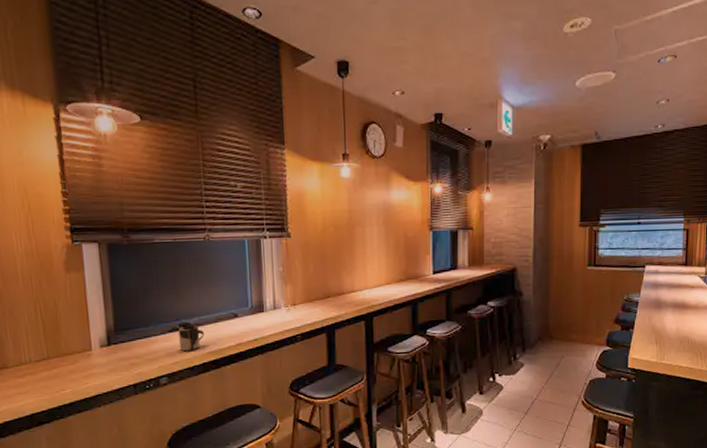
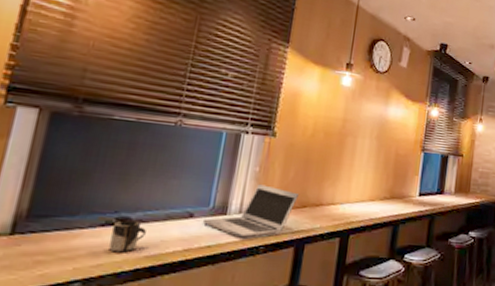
laptop: none [245,282,321,330] -> present [202,184,299,239]

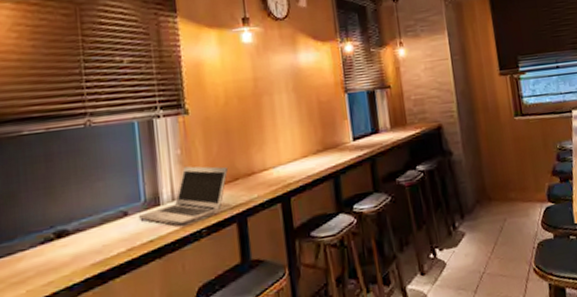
cup: present [109,220,146,253] -> none [53,231,86,268]

